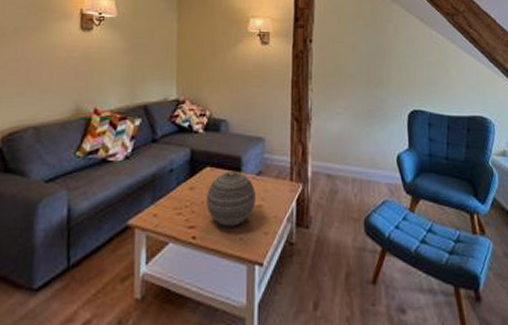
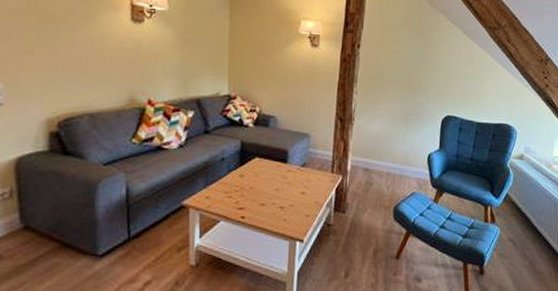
decorative orb: present [206,170,256,227] -> none [255,162,300,209]

